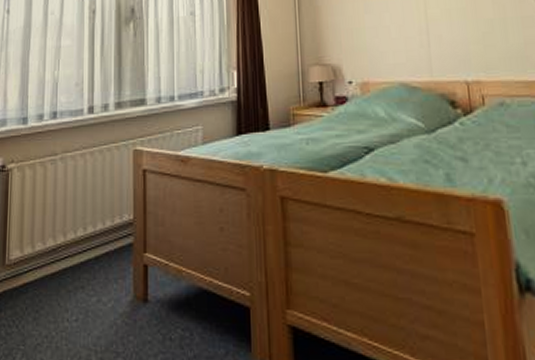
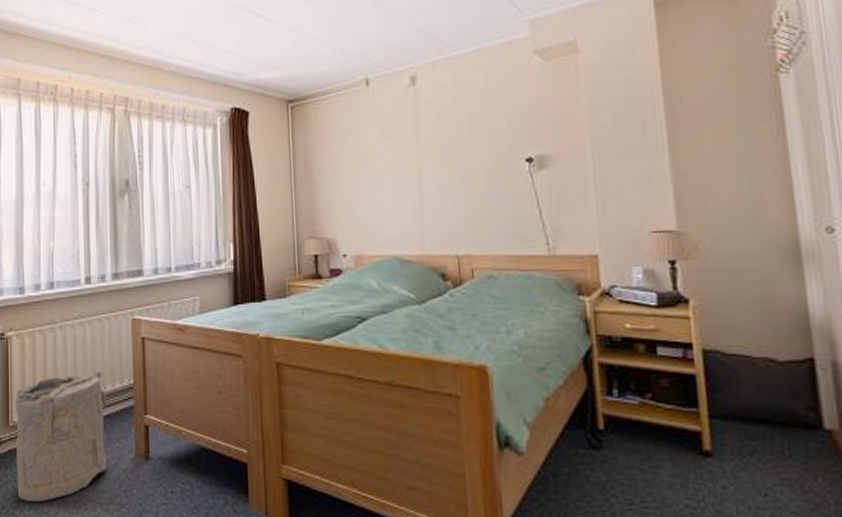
laundry hamper: none [10,205,106,349] -> present [14,371,107,502]

